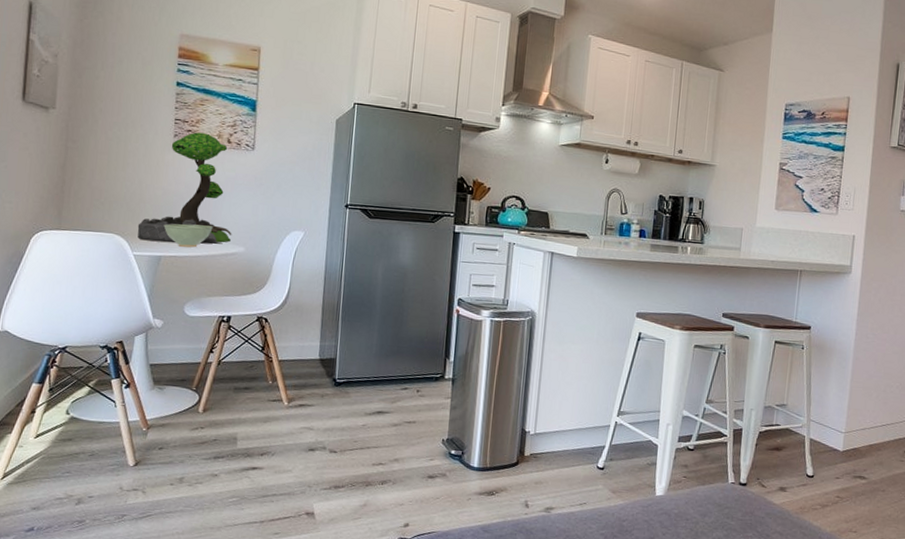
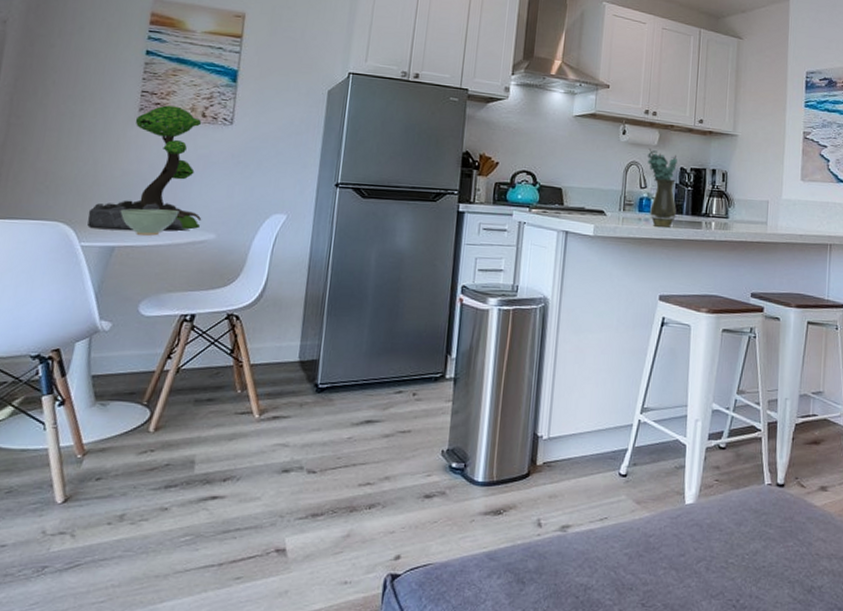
vase: none [628,177,657,251] -> present [647,148,677,228]

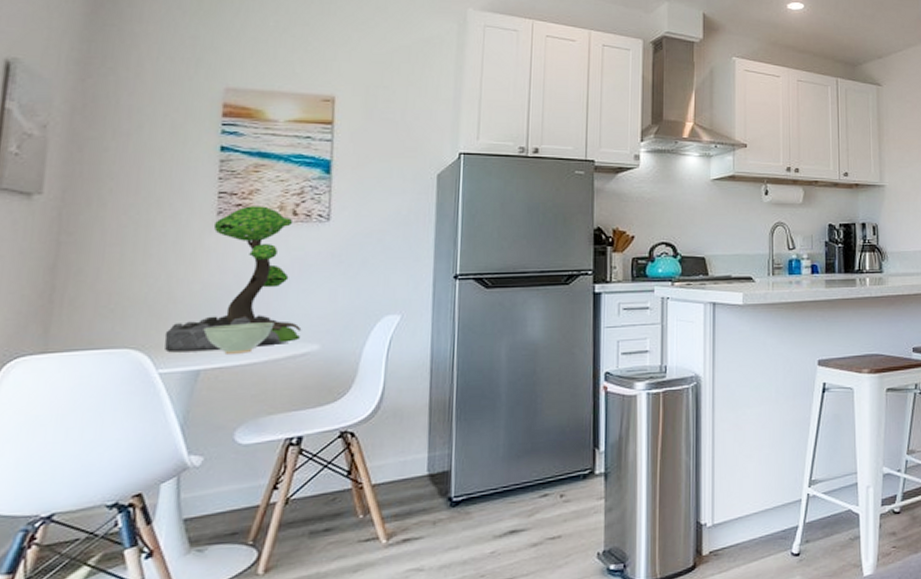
vase: present [647,148,677,228] -> none [794,207,828,288]

